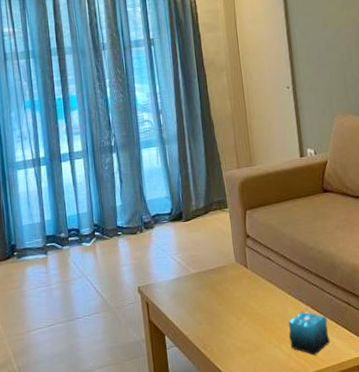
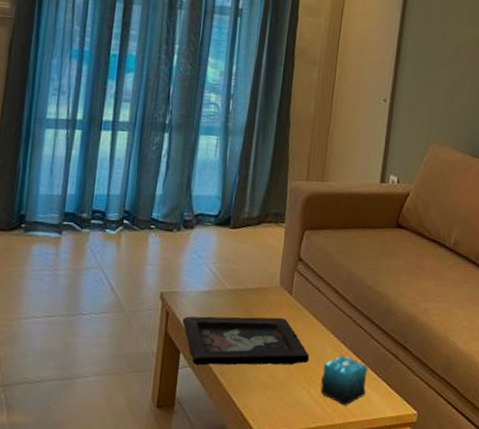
decorative tray: none [161,289,275,344] -> present [182,316,310,366]

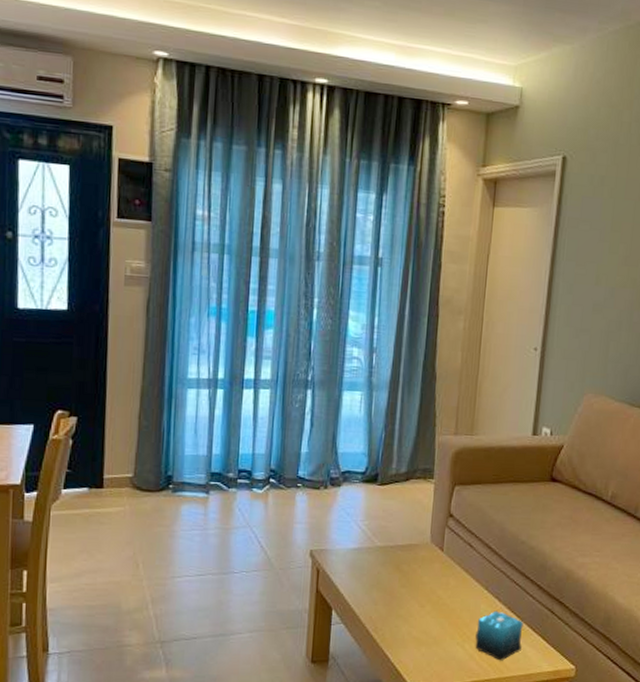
decorative tray: present [182,316,310,366] -> none [333,573,463,622]

